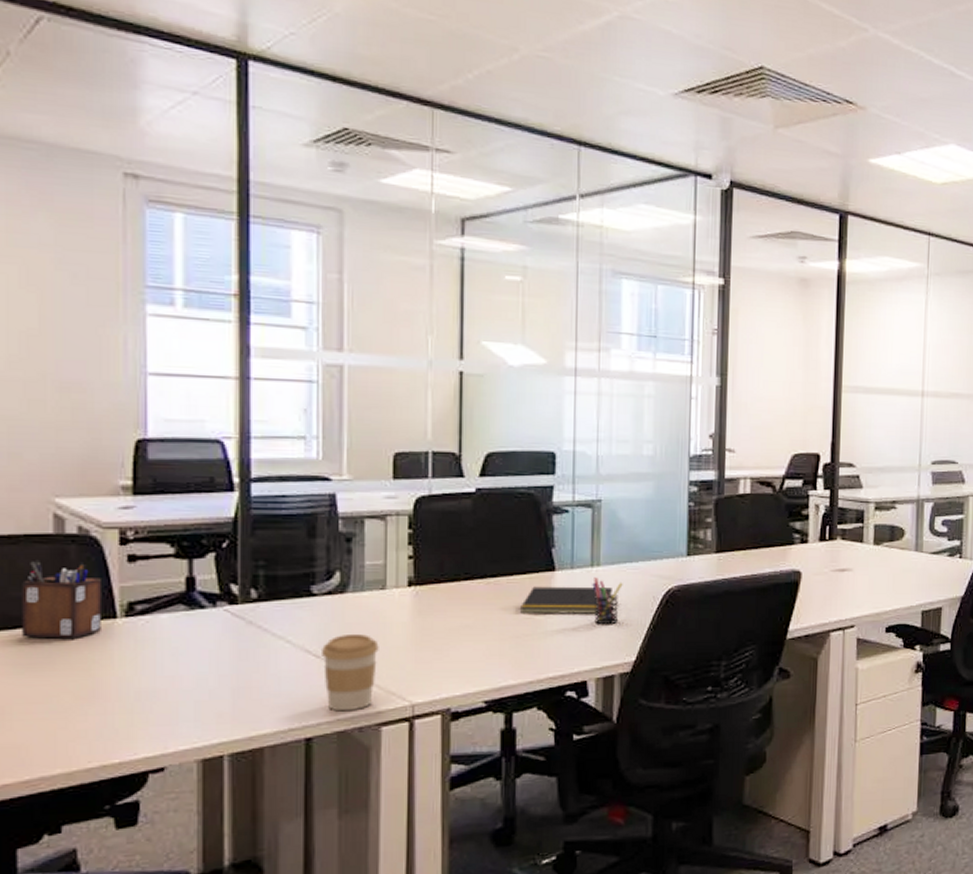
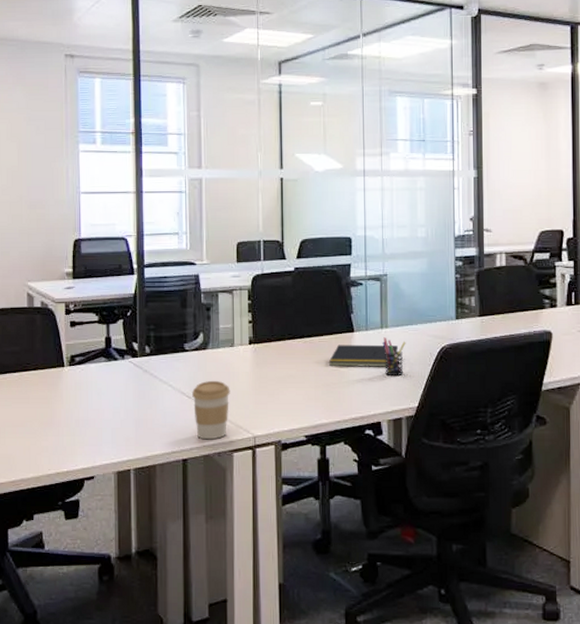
desk organizer: present [22,560,103,639] -> none [10,325,56,381]

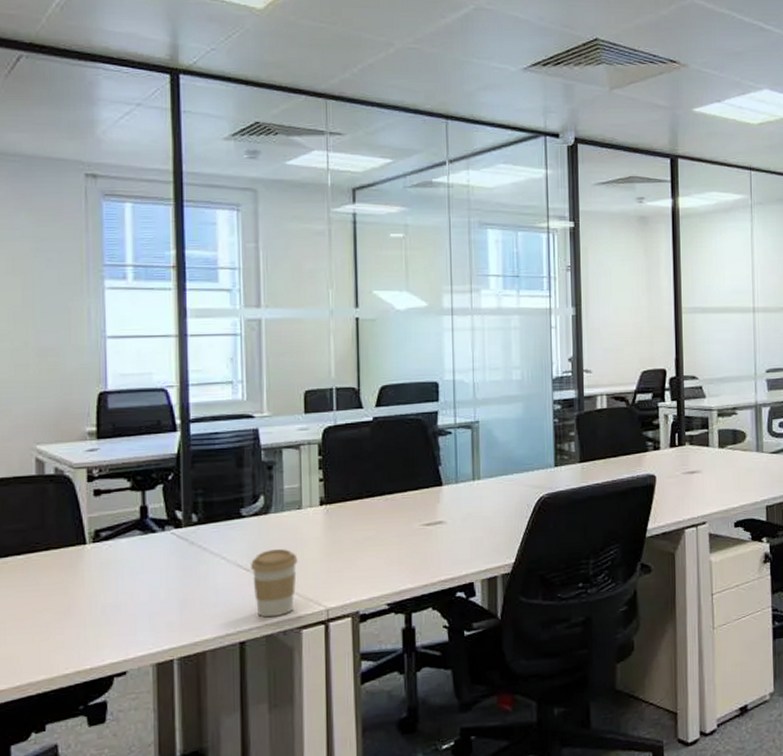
notepad: present [328,344,398,367] -> none [413,498,492,525]
pen holder: present [382,337,406,377] -> none [474,490,501,532]

